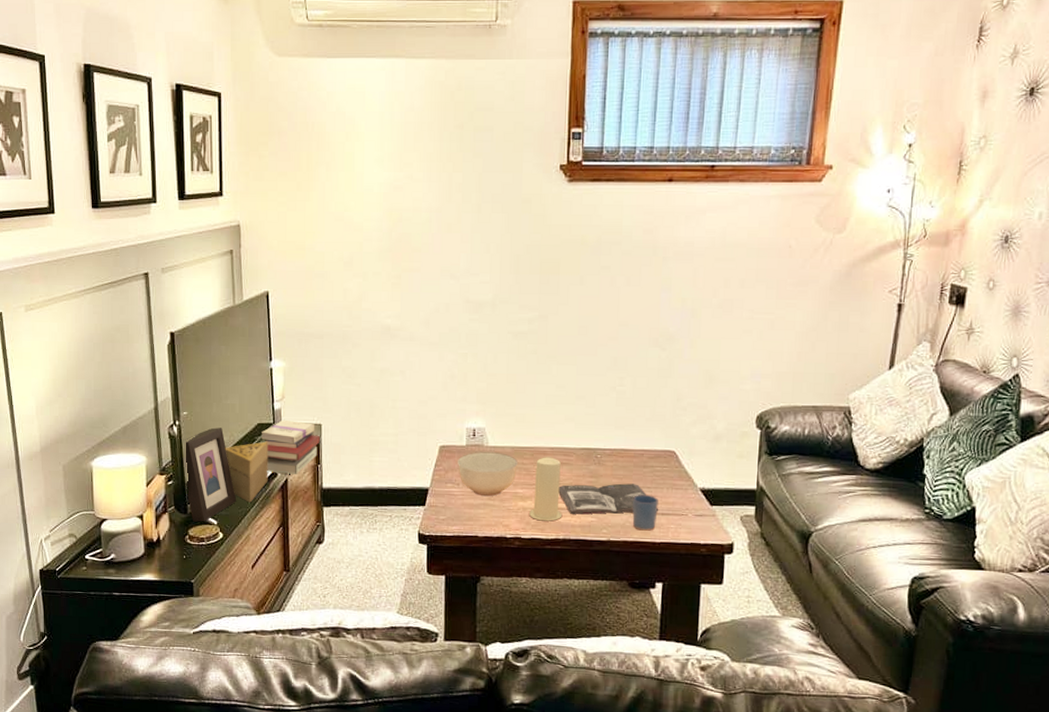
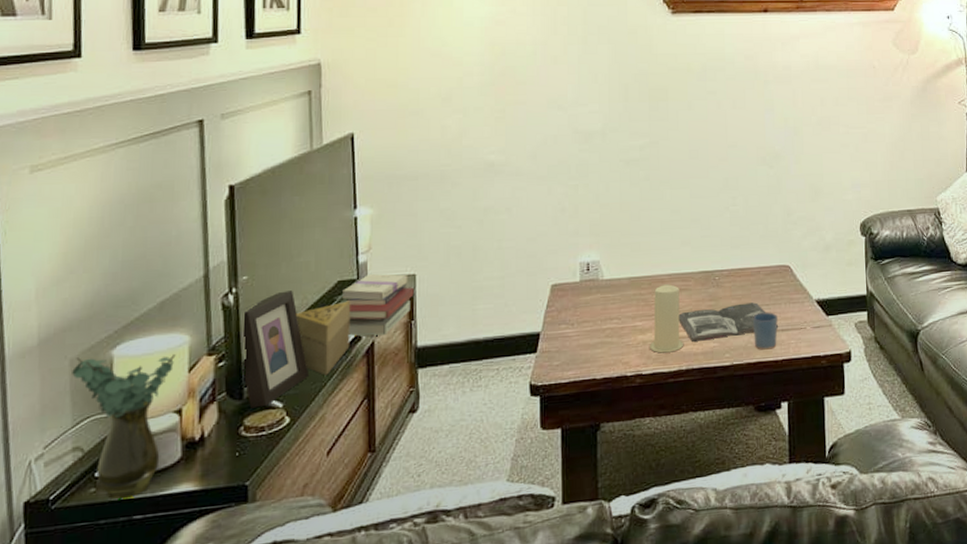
vase: none [65,464,137,579] -> present [72,353,176,500]
bowl: present [458,452,519,496] -> none [571,285,636,334]

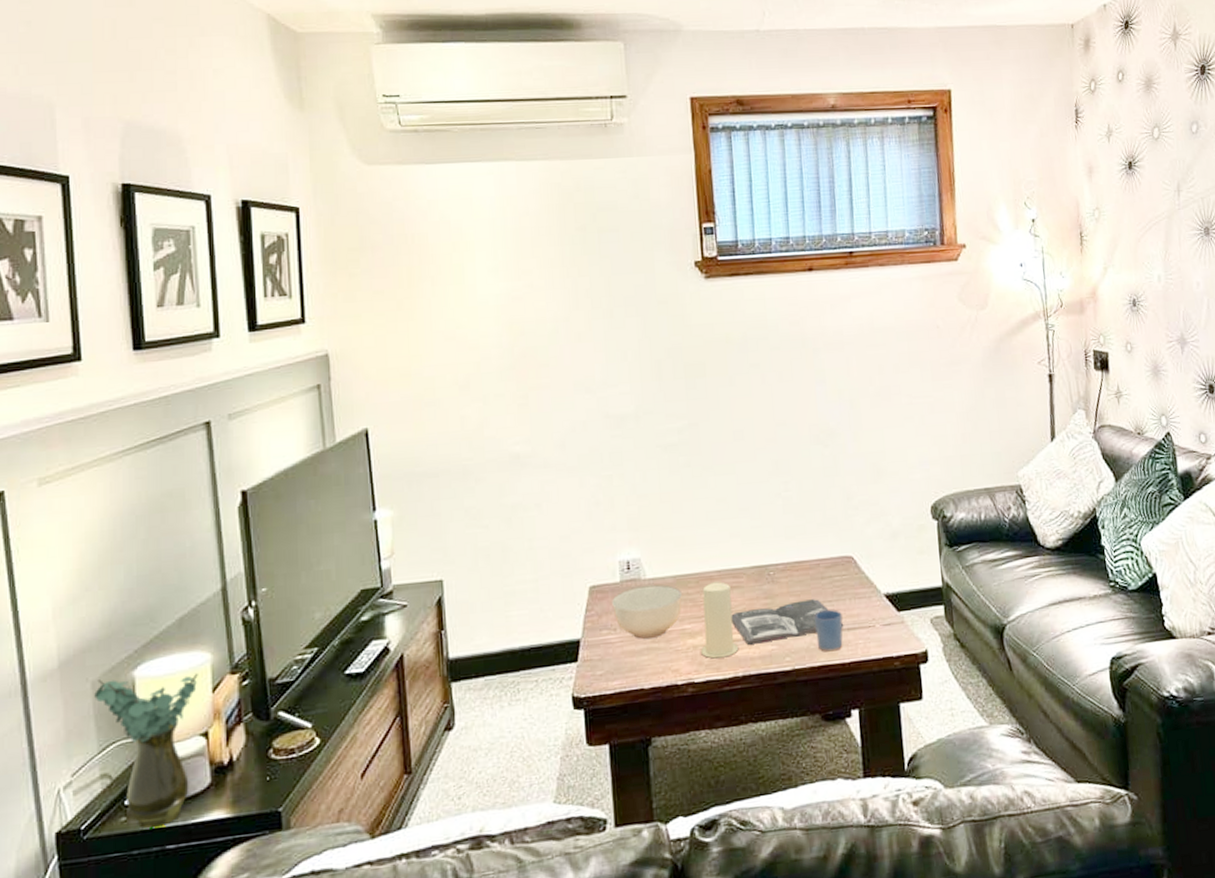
picture frame: present [241,290,308,408] -> none [265,602,336,730]
decorative box: present [295,300,351,376] -> none [319,611,378,692]
books: present [342,273,414,338] -> none [367,580,442,650]
bowl: none [571,285,636,334] -> present [612,584,683,639]

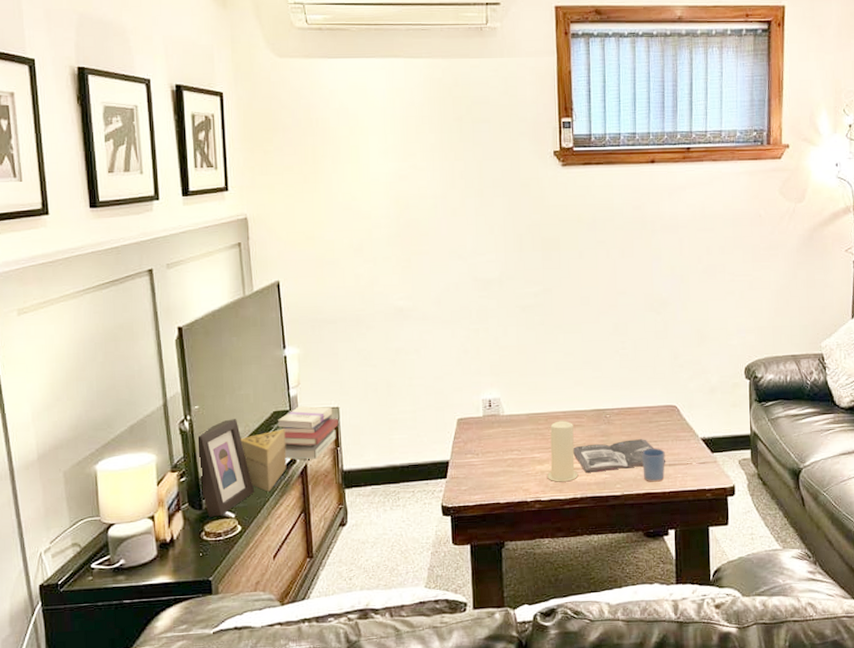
vase: present [94,673,198,829] -> none [66,469,146,587]
picture frame: none [265,602,336,730] -> present [197,419,254,517]
decorative box: none [319,611,378,692] -> present [240,428,287,492]
books: none [367,580,442,650] -> present [278,405,338,461]
bowl: present [612,584,683,639] -> none [476,420,534,463]

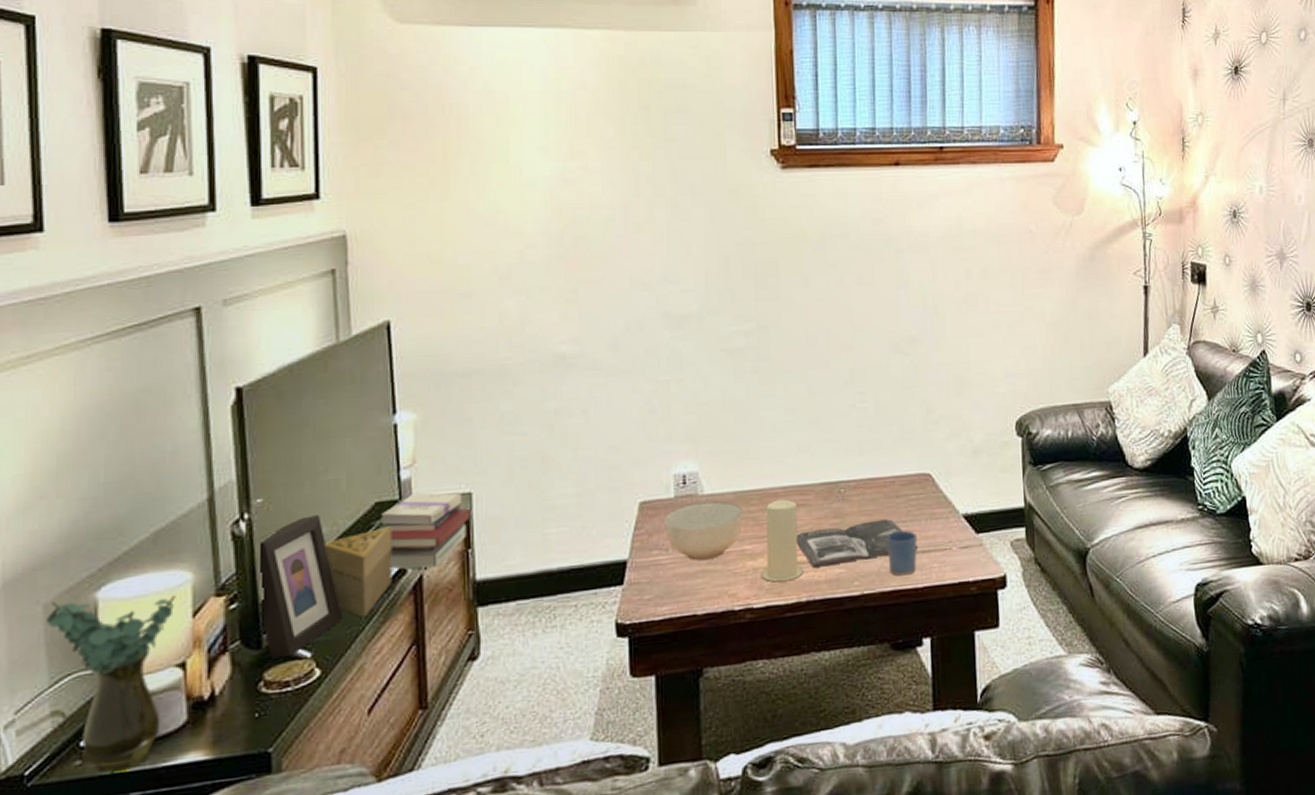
vase: none [66,469,146,587] -> present [46,594,176,774]
bowl: none [476,420,534,463] -> present [664,501,744,561]

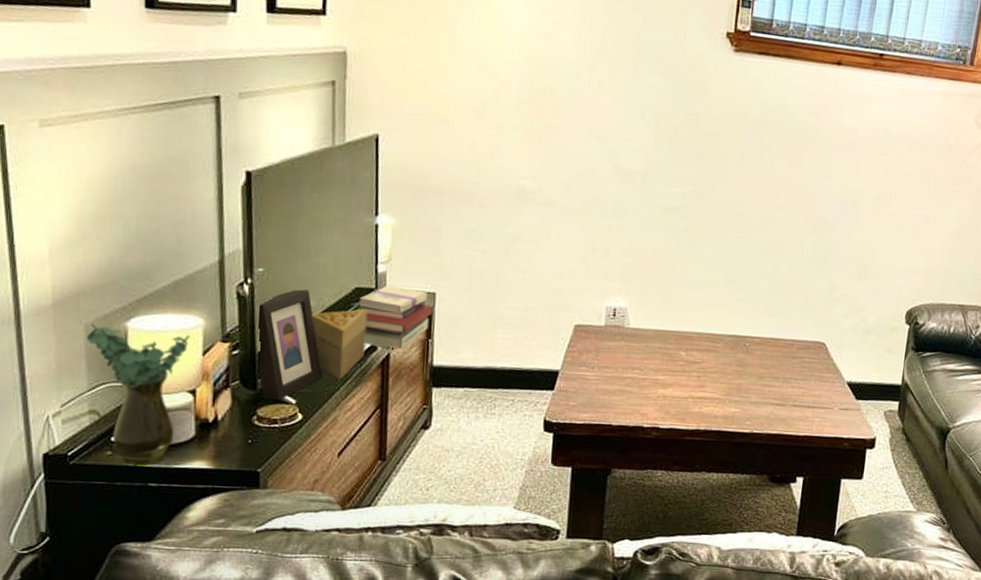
bowl: present [664,501,744,561] -> none [593,333,662,382]
candle: present [762,499,804,583] -> none [669,342,707,411]
magazine: present [796,519,919,568] -> none [702,373,805,405]
mug: present [887,530,917,576] -> none [777,385,805,424]

